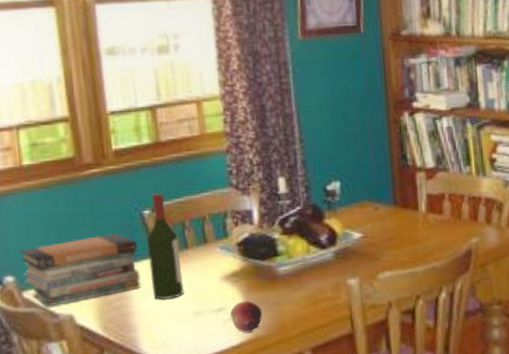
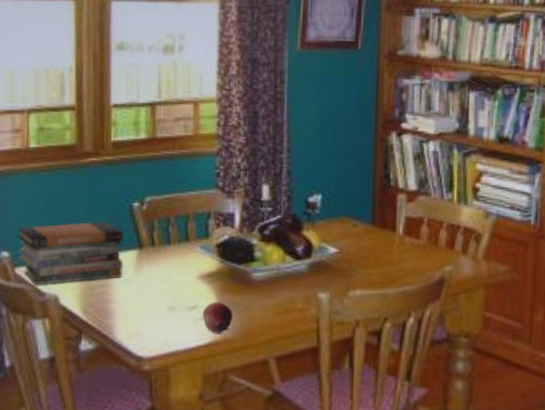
wine bottle: present [147,193,184,300] -> none [132,187,163,292]

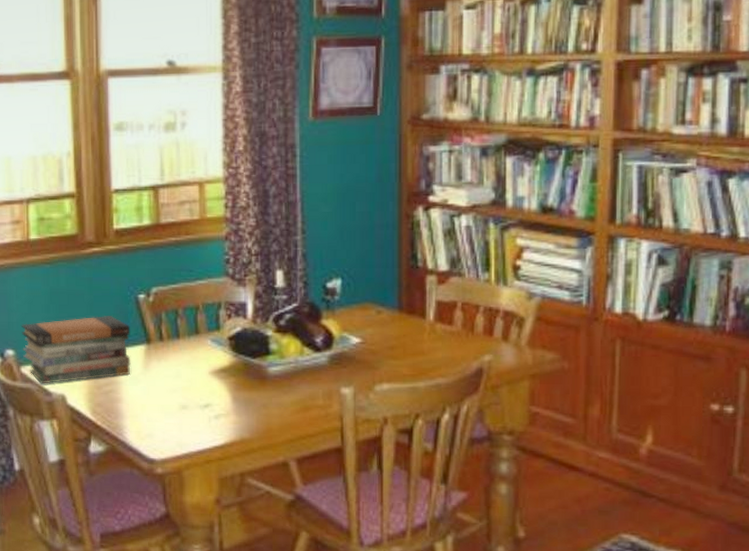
fruit: present [202,302,234,334] -> none [216,399,249,433]

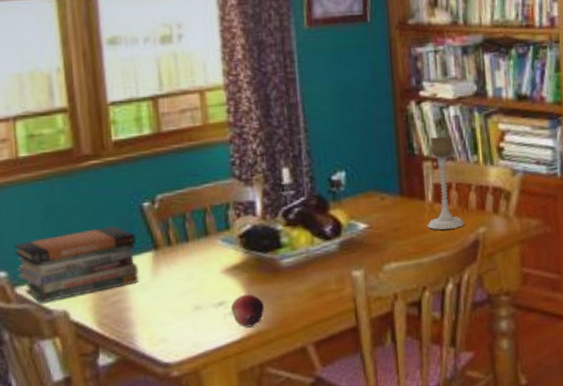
fruit: none [216,399,249,433] -> present [230,294,265,327]
candle holder: none [426,248,468,354] -> present [427,136,465,230]

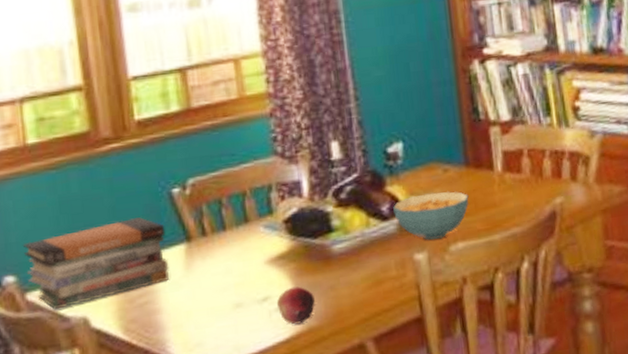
cereal bowl: none [335,216,403,260] -> present [393,191,470,241]
candle holder: present [427,136,465,230] -> none [496,97,540,203]

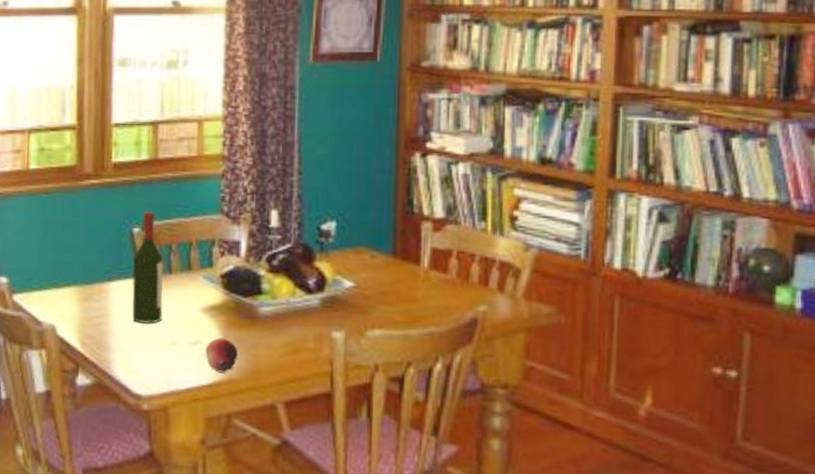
book stack: present [22,217,169,310] -> none [15,247,124,314]
wine bottle: none [177,167,221,292] -> present [132,211,164,324]
cereal bowl: present [393,191,470,241] -> none [319,275,392,323]

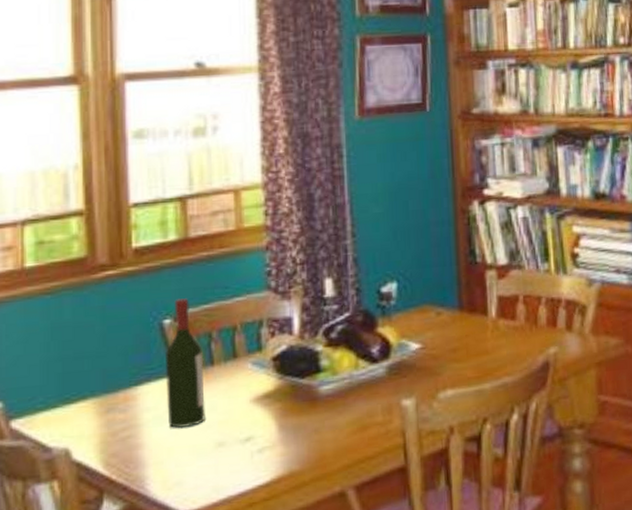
fruit: present [205,337,239,373] -> none [259,427,299,468]

